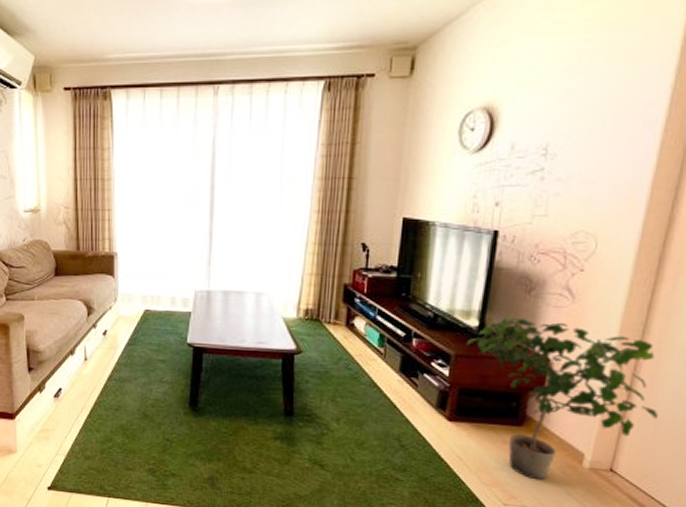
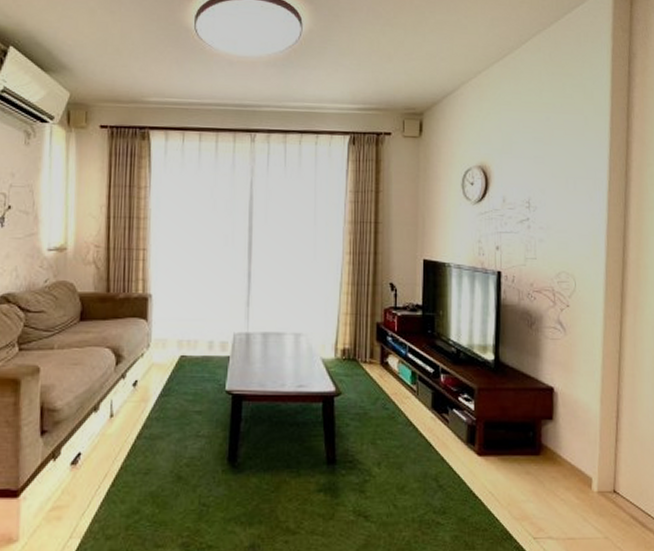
potted plant: present [466,317,659,480] -> none [486,350,642,509]

